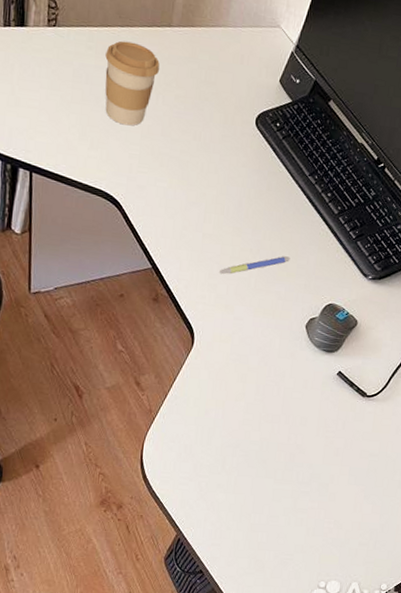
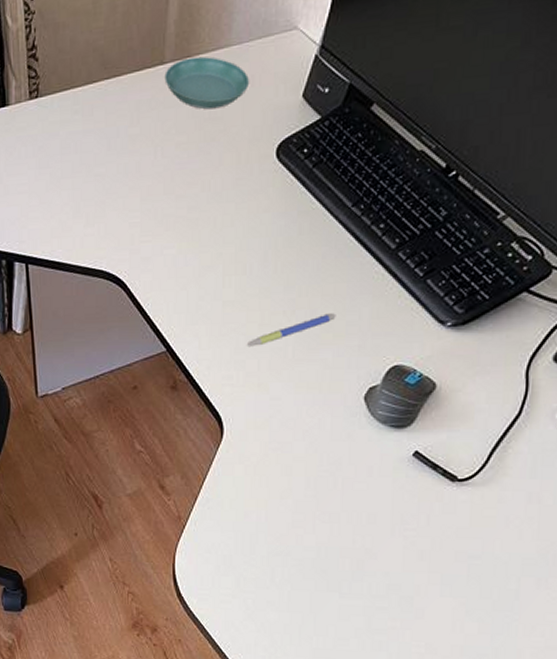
coffee cup: present [105,40,160,126] -> none [93,93,154,191]
saucer: none [170,27,239,75] -> present [164,56,249,110]

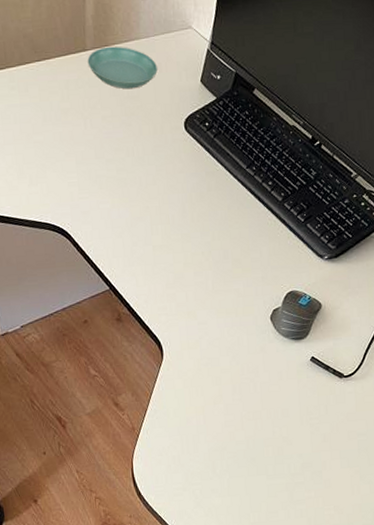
pen: present [246,313,336,346] -> none [175,252,243,282]

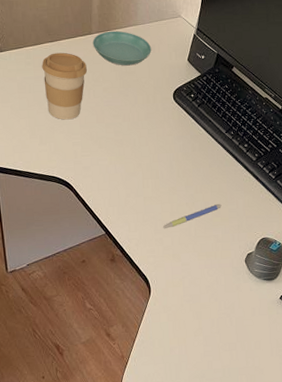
coffee cup: none [28,74,82,156] -> present [42,52,87,120]
pen: none [175,252,243,282] -> present [162,204,222,228]

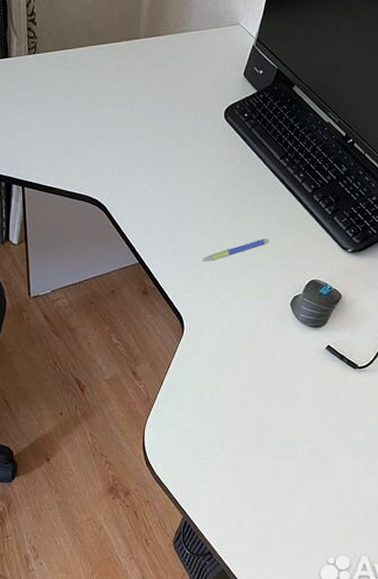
coffee cup: present [42,52,87,120] -> none [81,58,131,134]
saucer: present [92,31,151,66] -> none [139,36,204,77]

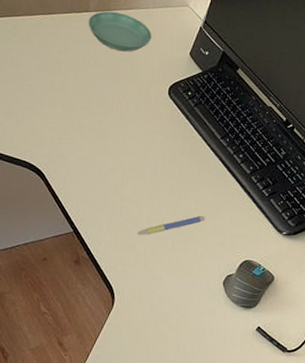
saucer: none [139,36,204,77] -> present [88,11,152,52]

